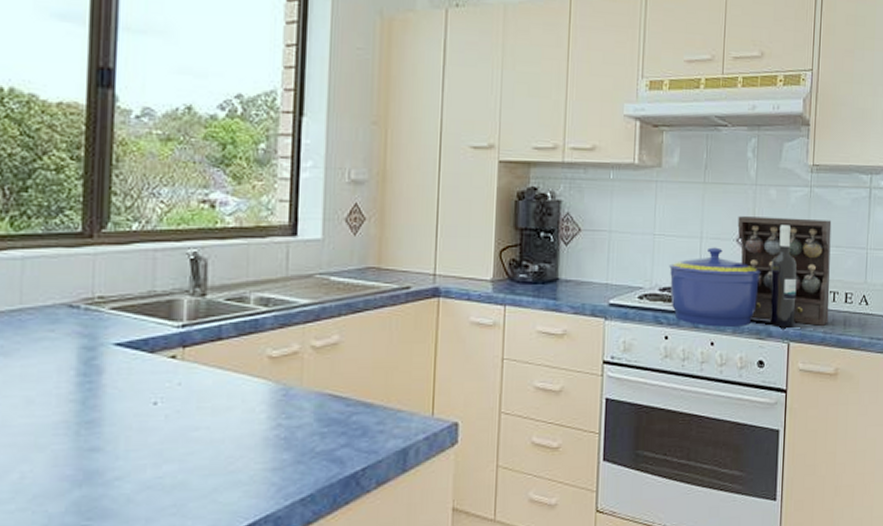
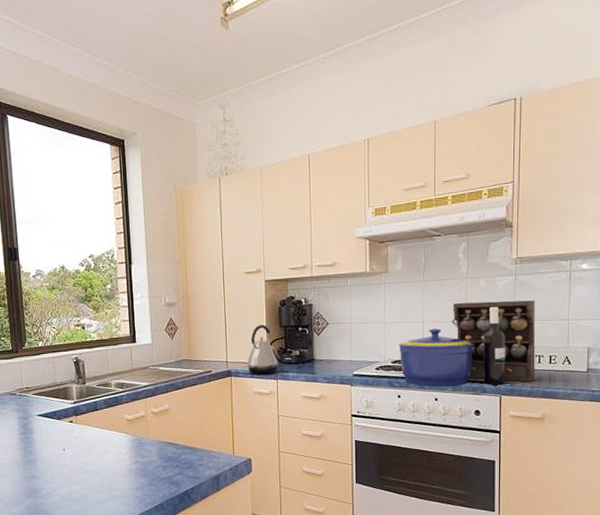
kettle: none [463,224,509,297] -> present [247,325,278,375]

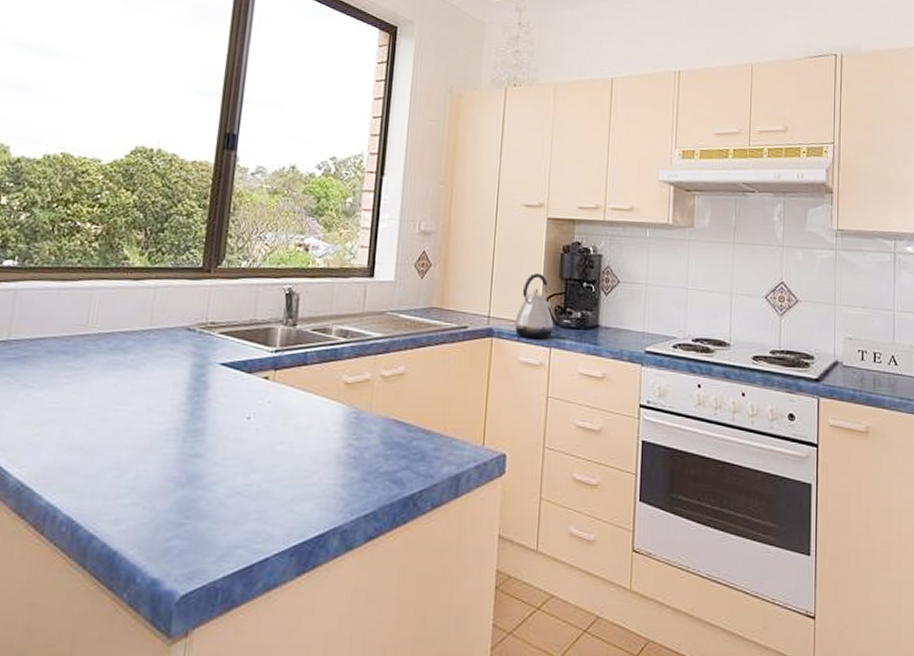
cooking pot: present [398,328,474,387] -> none [701,303,789,380]
spice rack: present [453,300,536,382] -> none [766,275,858,383]
wine bottle: present [483,307,506,386] -> none [799,284,825,385]

